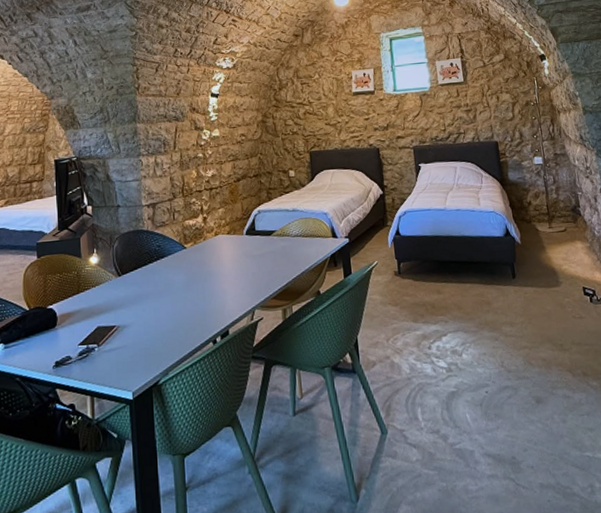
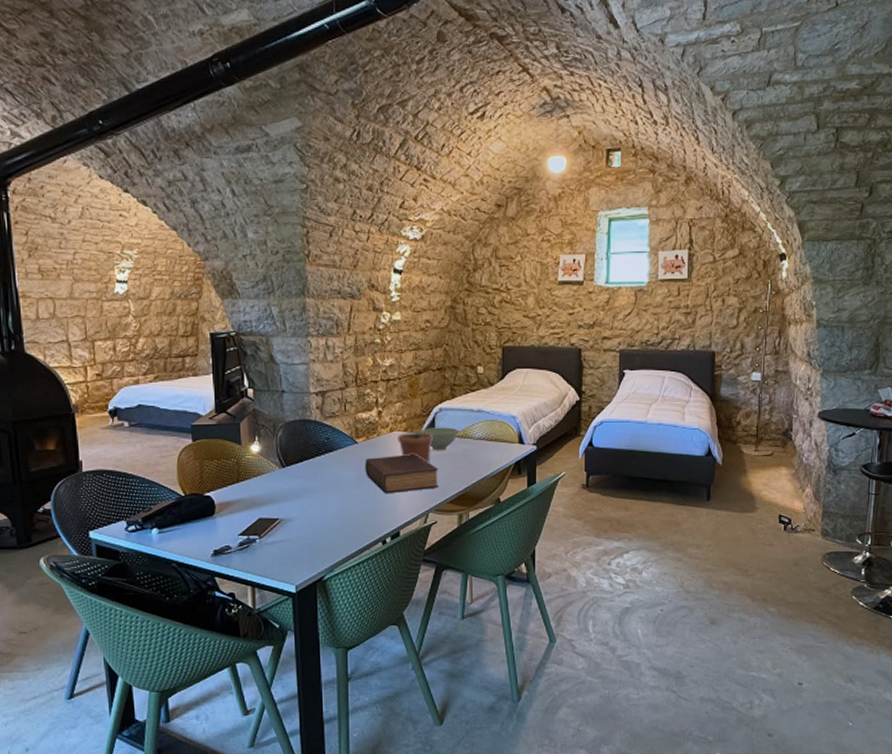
book: none [193,254,262,295] -> present [365,454,438,494]
planter: none [222,233,254,262] -> present [398,431,433,463]
bowl: none [242,227,276,251] -> present [420,427,458,451]

